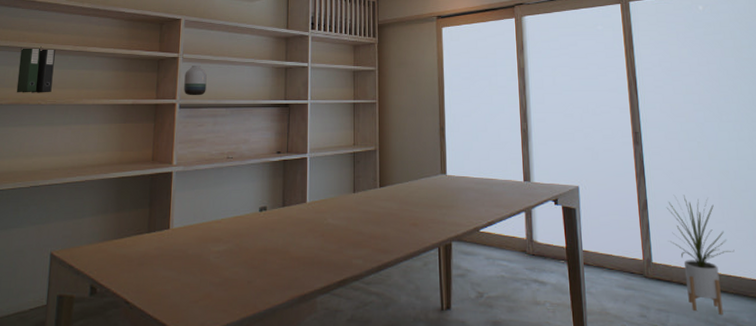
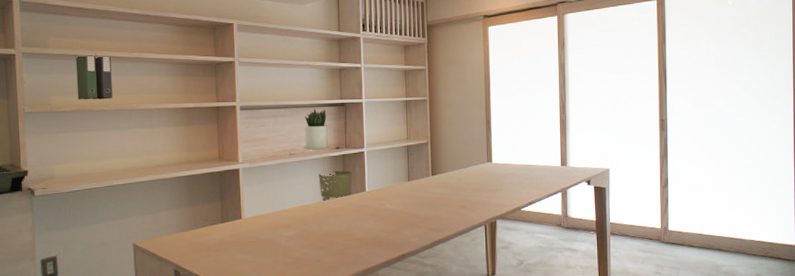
vase: present [184,65,207,96] -> none [242,68,265,98]
planter: none [241,108,271,154] -> present [302,108,330,150]
basket: none [256,178,293,209] -> present [318,170,353,198]
house plant: present [666,195,735,316] -> none [684,172,739,270]

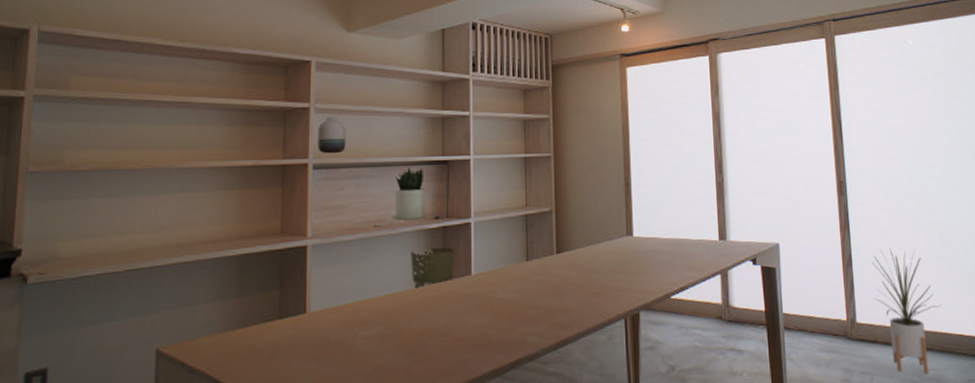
binder: present [75,54,113,100] -> none [100,97,150,156]
vase: none [242,68,265,98] -> present [318,116,346,154]
house plant: none [684,172,739,270] -> present [871,248,942,375]

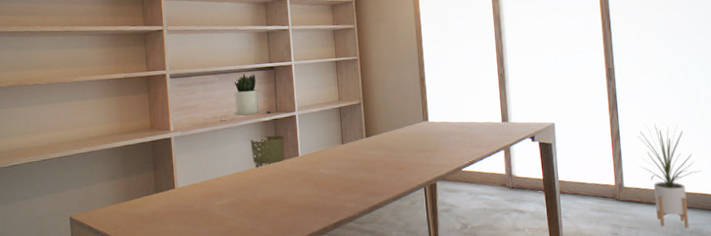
vase: present [318,116,346,154] -> none [171,36,194,66]

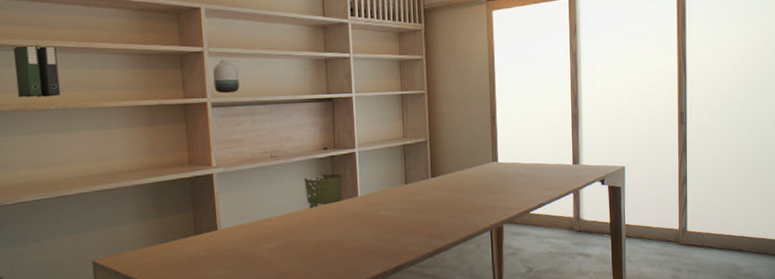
binder: none [11,29,47,76] -> present [13,44,60,98]
vase: none [171,36,194,66] -> present [213,59,240,94]
planter: present [233,73,261,116] -> none [285,104,317,152]
house plant: present [637,123,702,229] -> none [703,169,760,272]

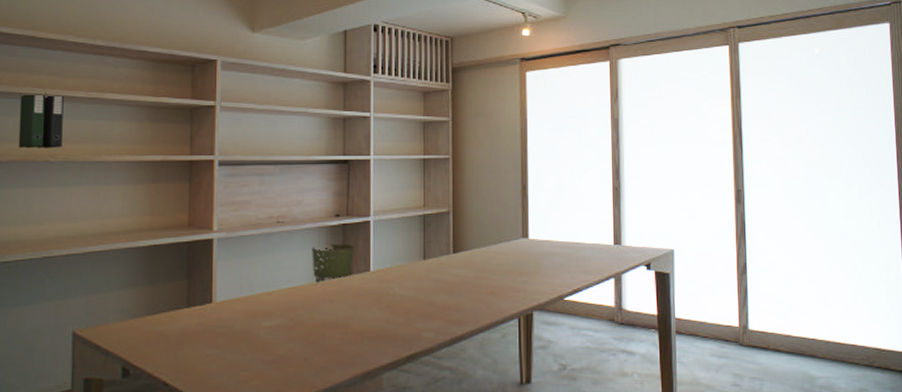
vase: present [213,59,240,94] -> none [223,114,250,151]

